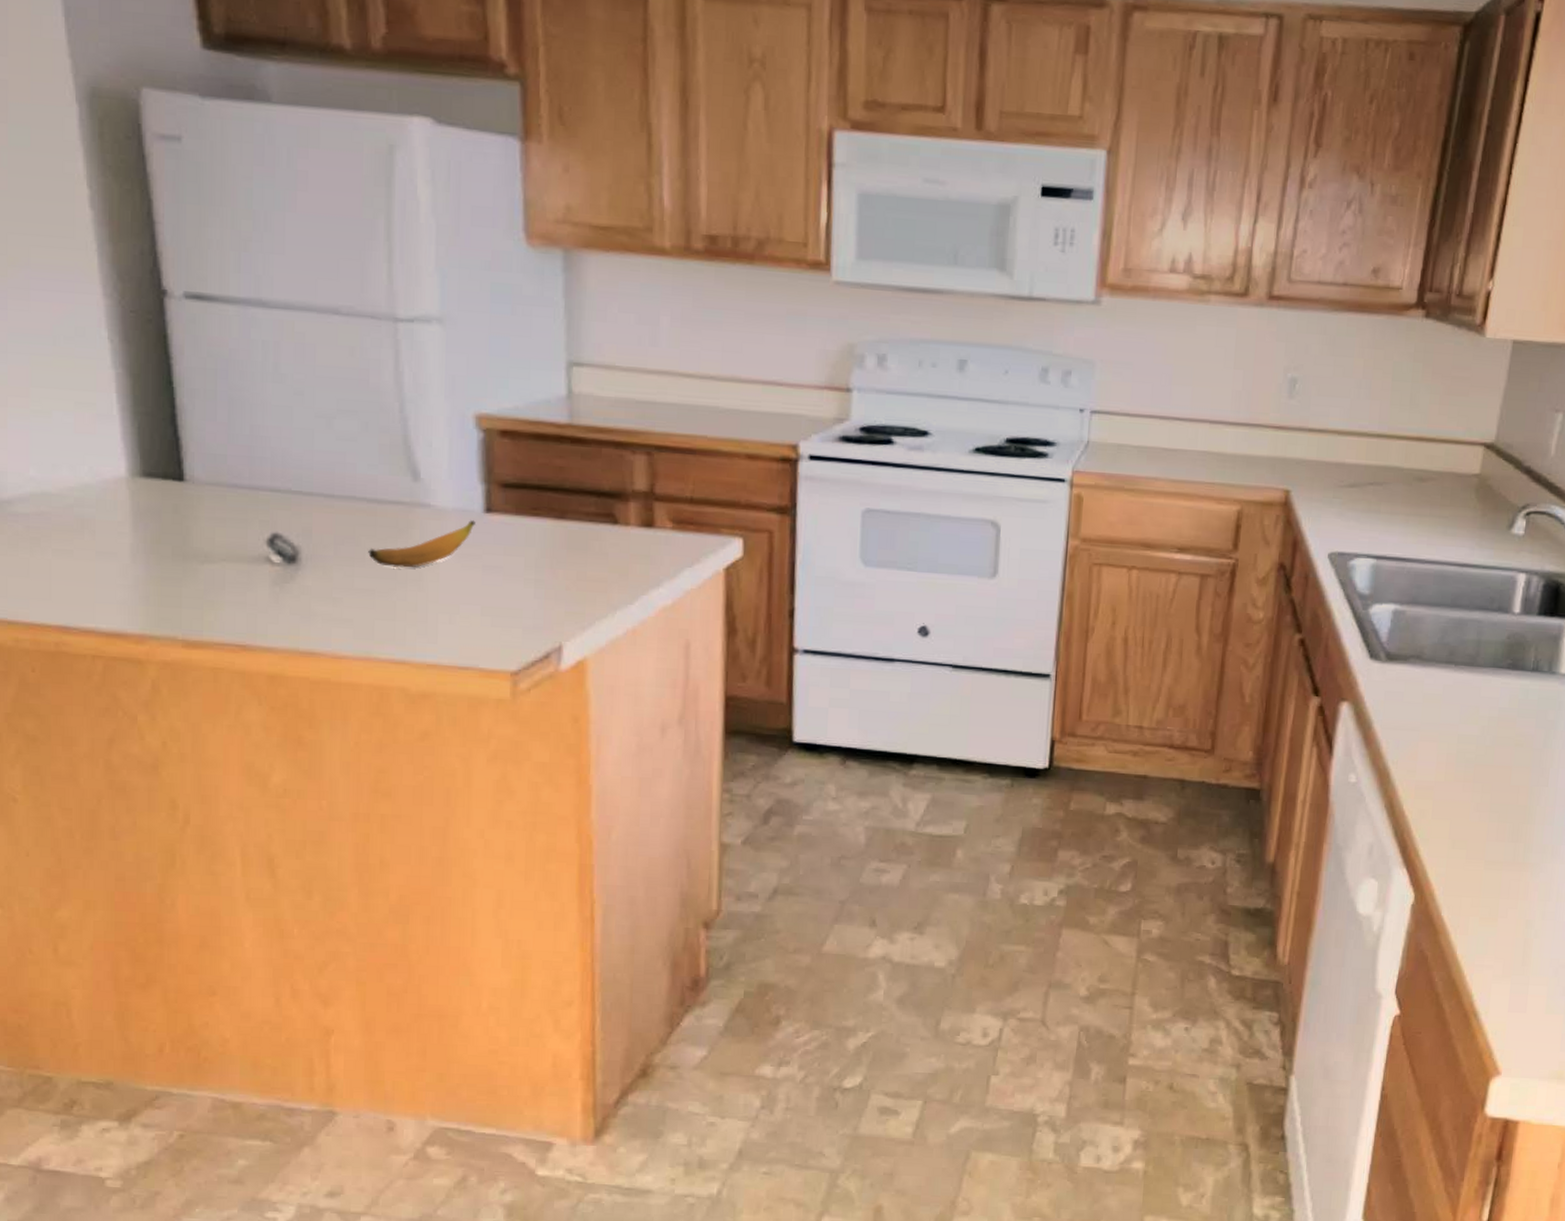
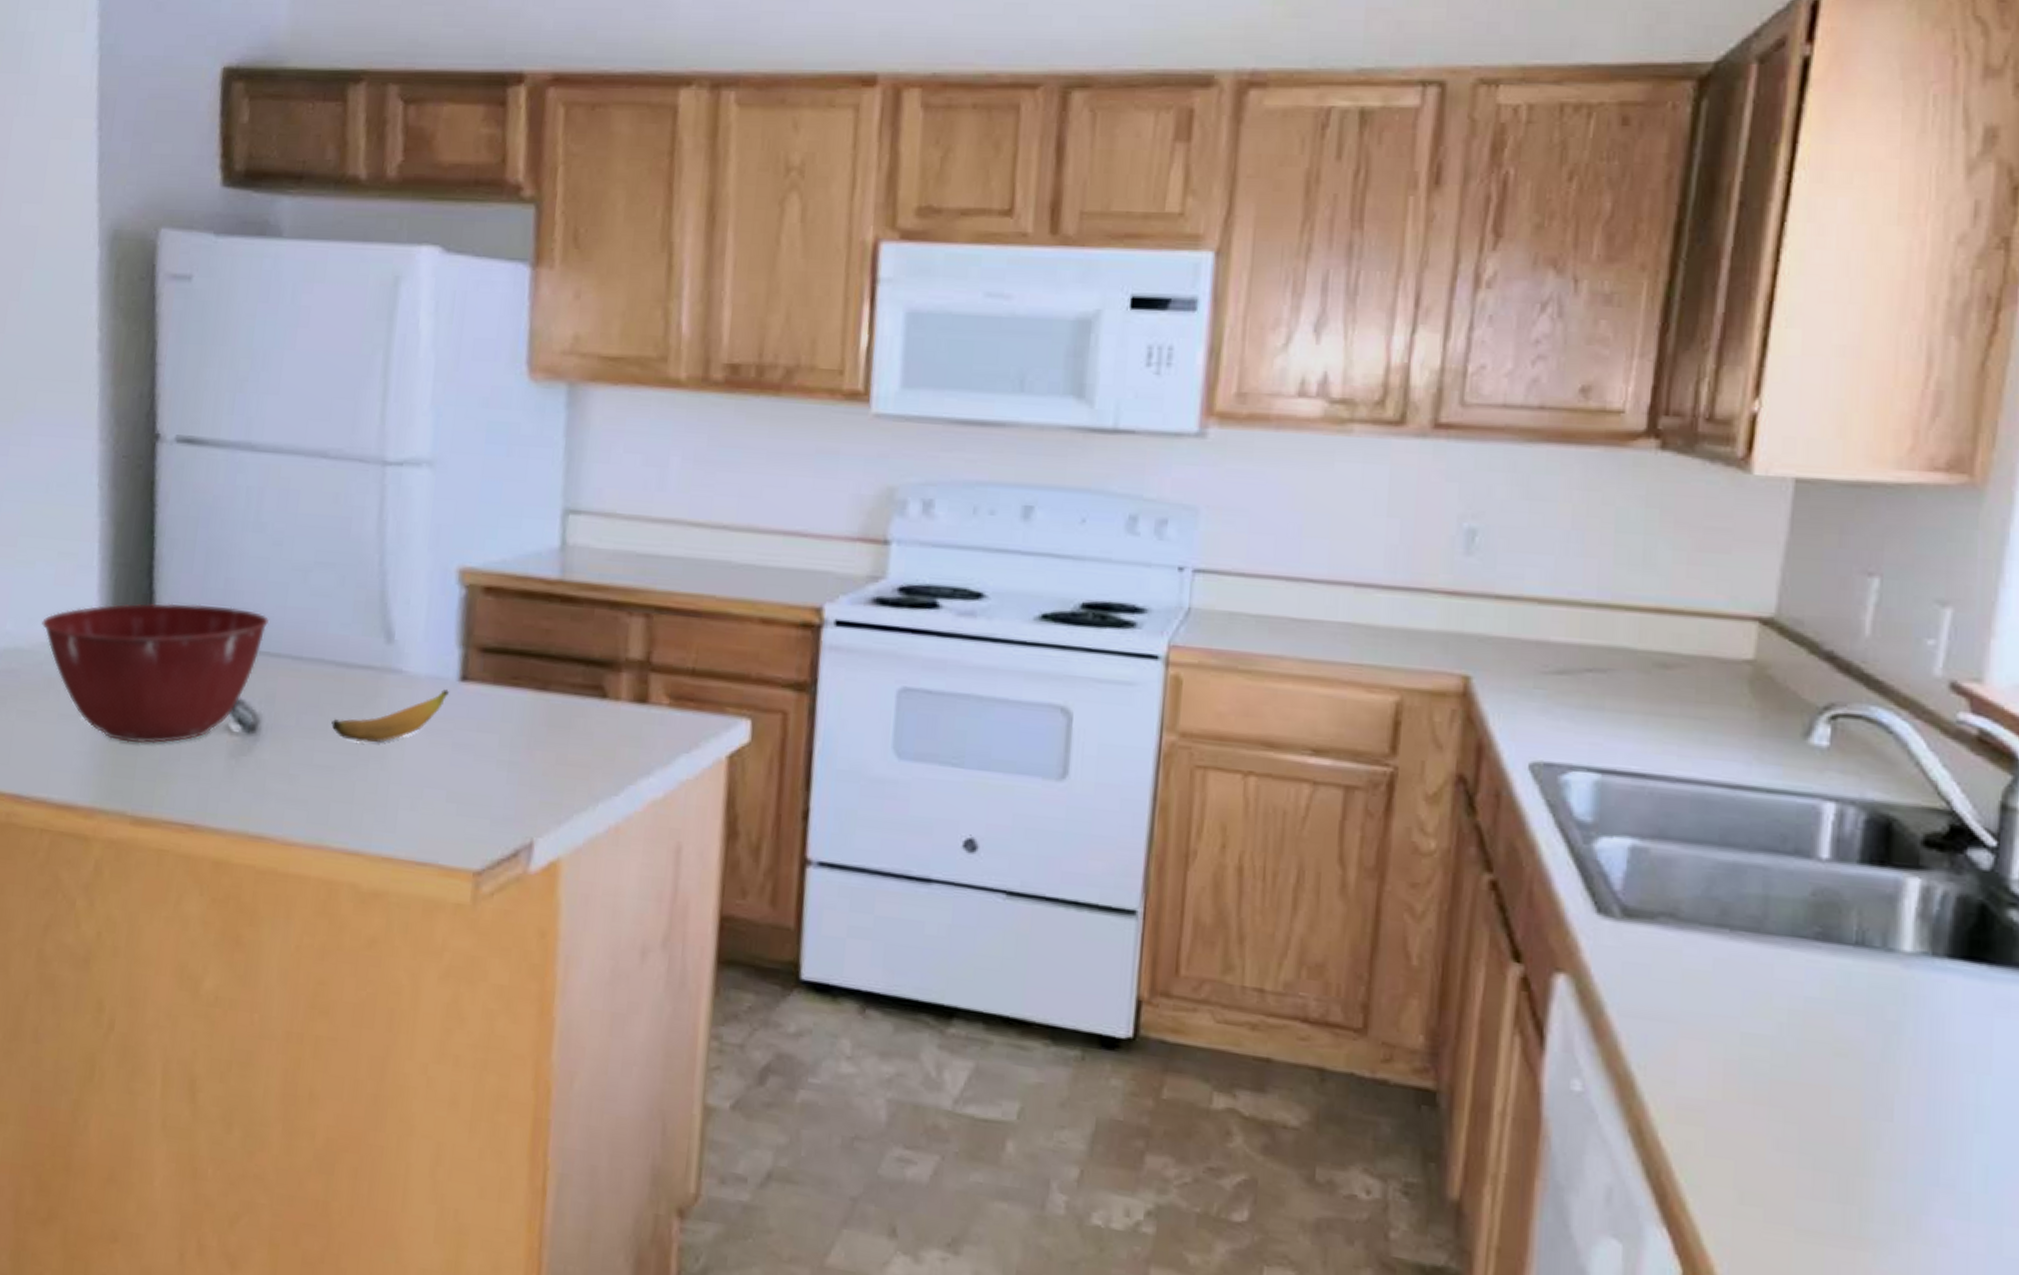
mixing bowl: none [67,448,298,576] -> present [42,603,269,744]

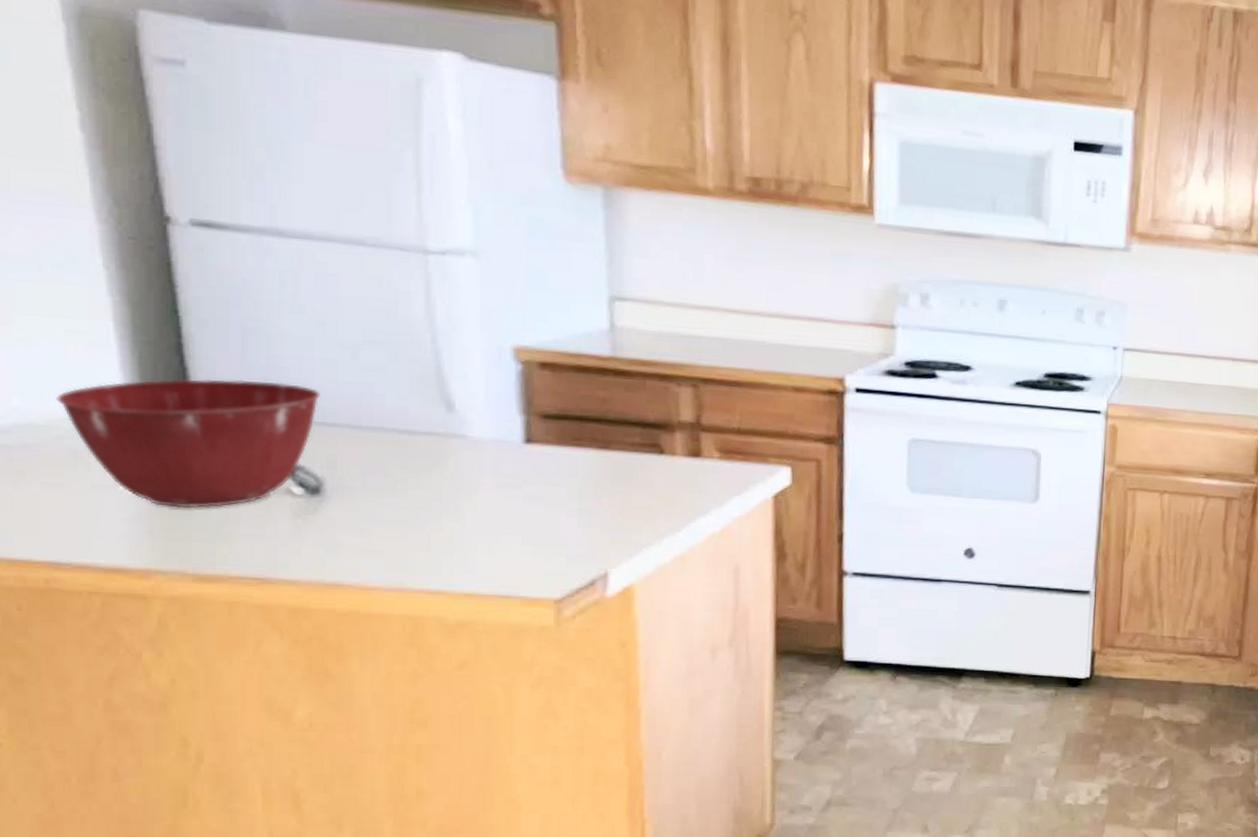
banana: present [331,689,449,743] -> none [399,451,515,499]

